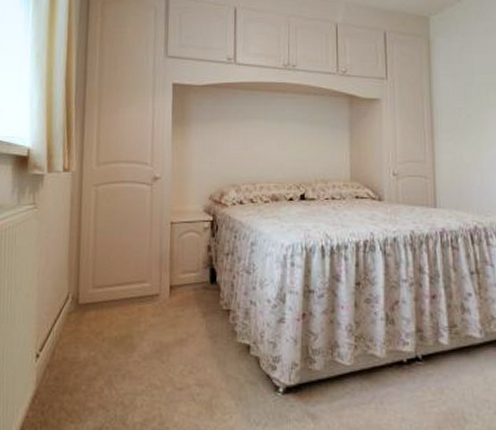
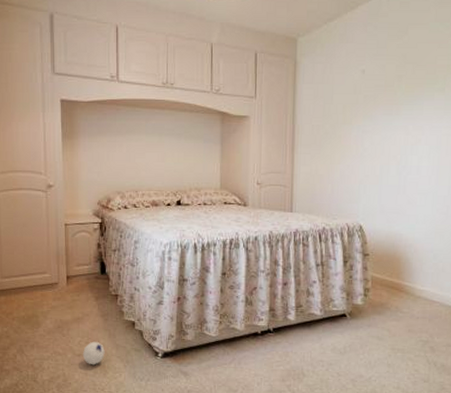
ball: none [184,370,212,404] -> present [82,341,105,366]

